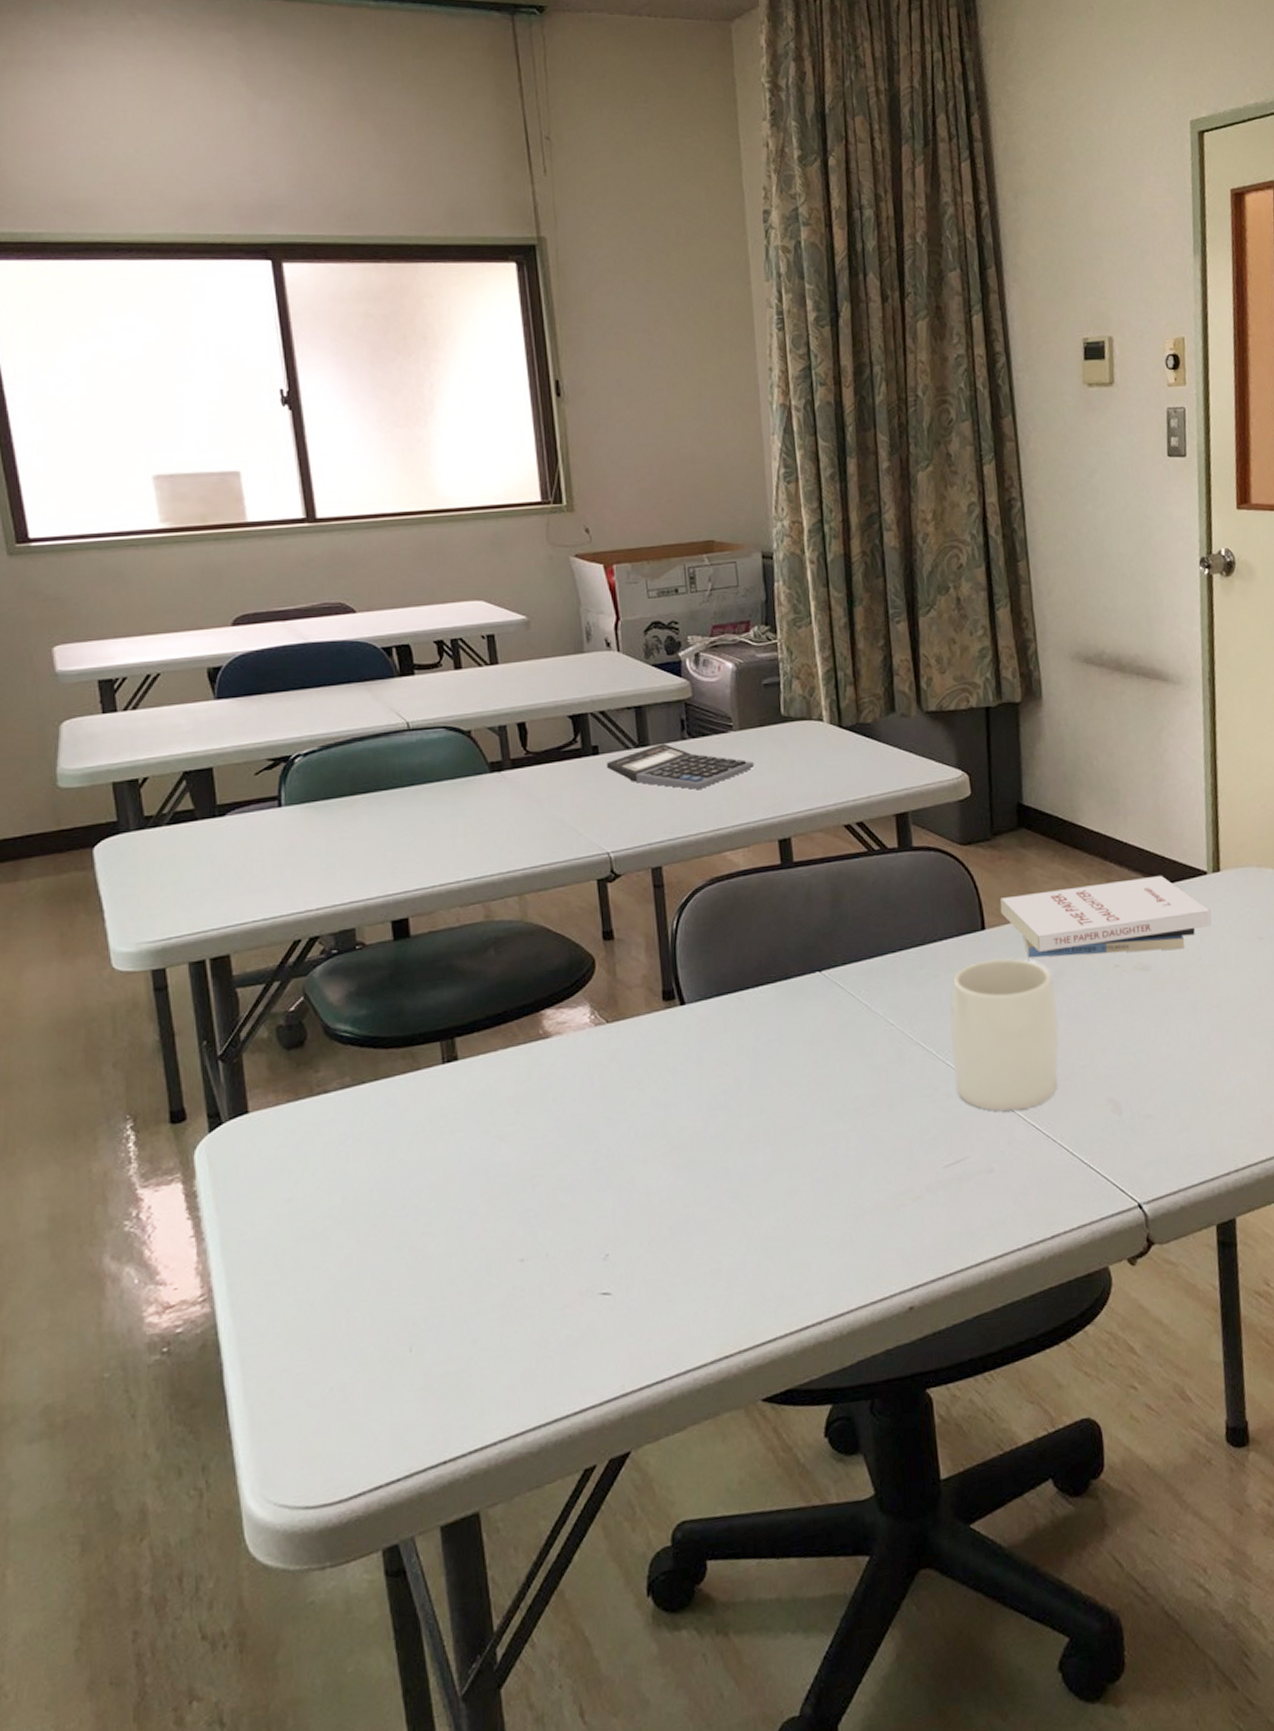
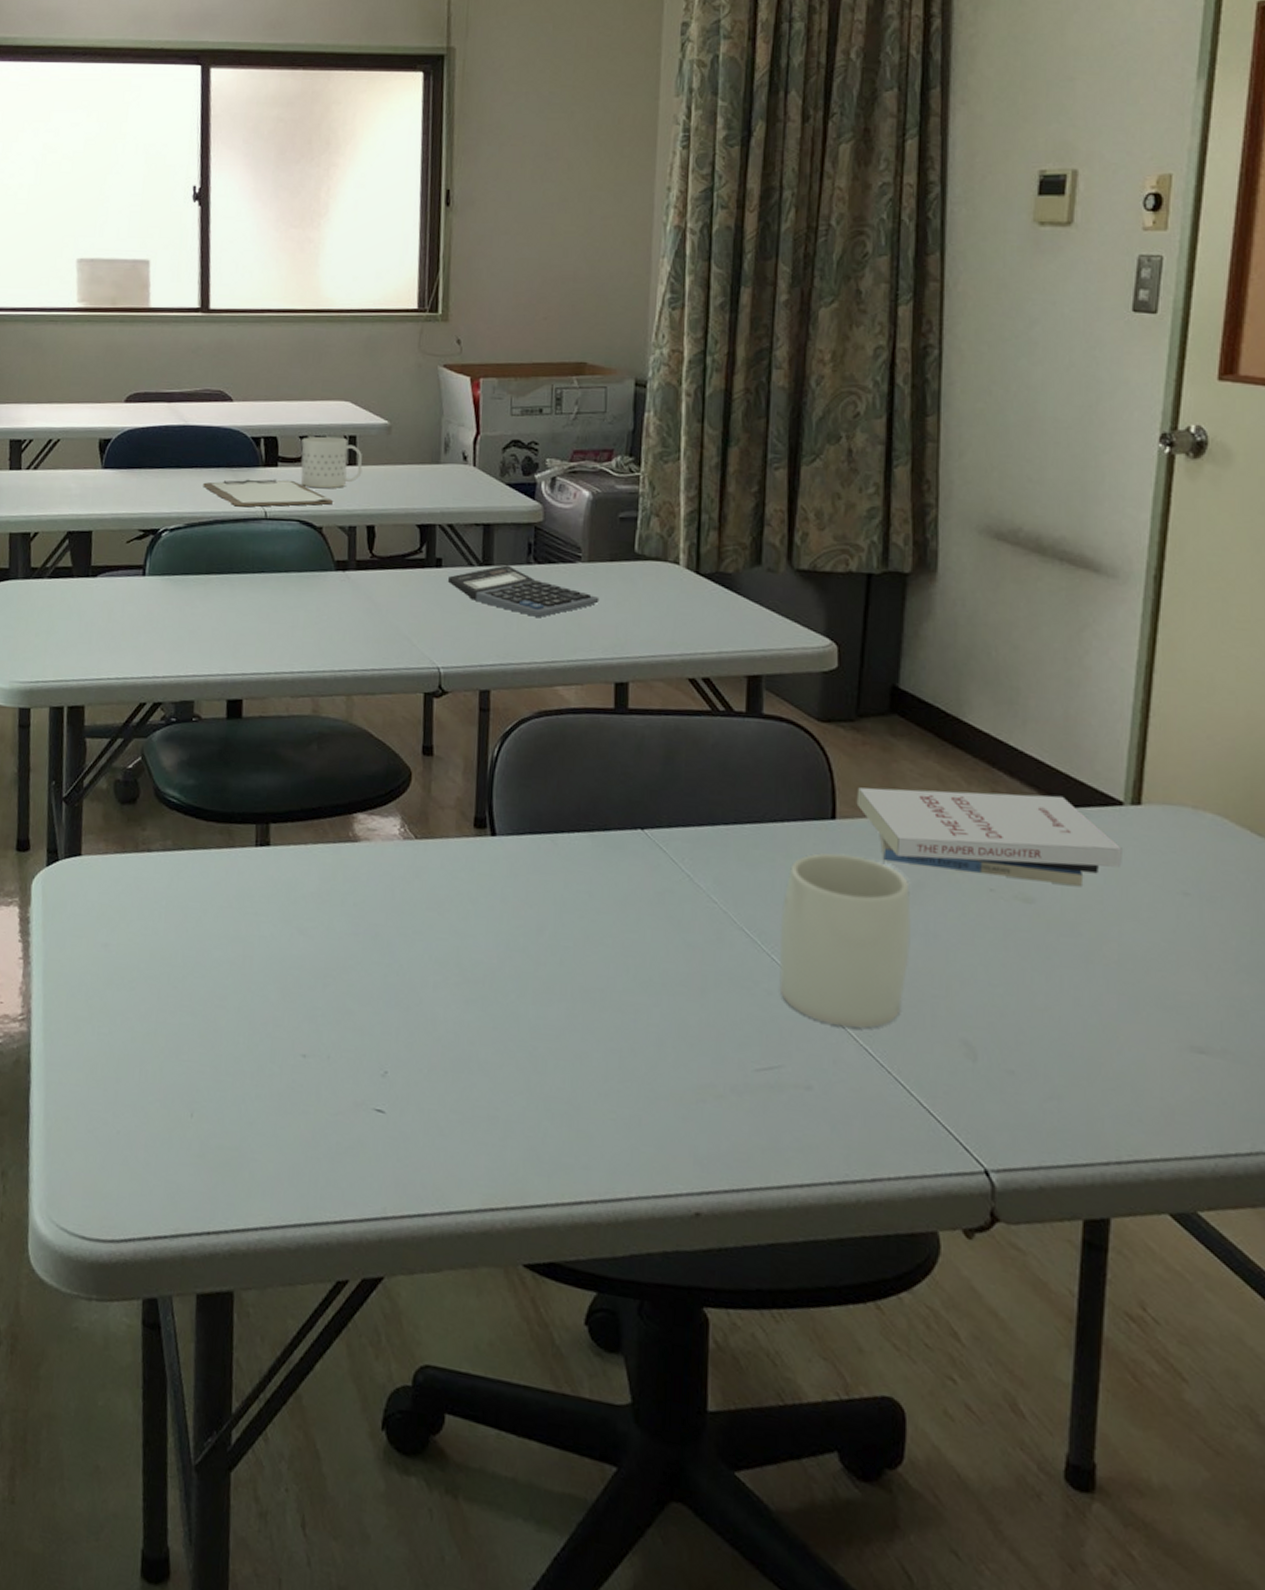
clipboard: none [334,688,478,721] -> present [203,479,333,507]
mug: none [437,637,505,692] -> present [300,436,363,489]

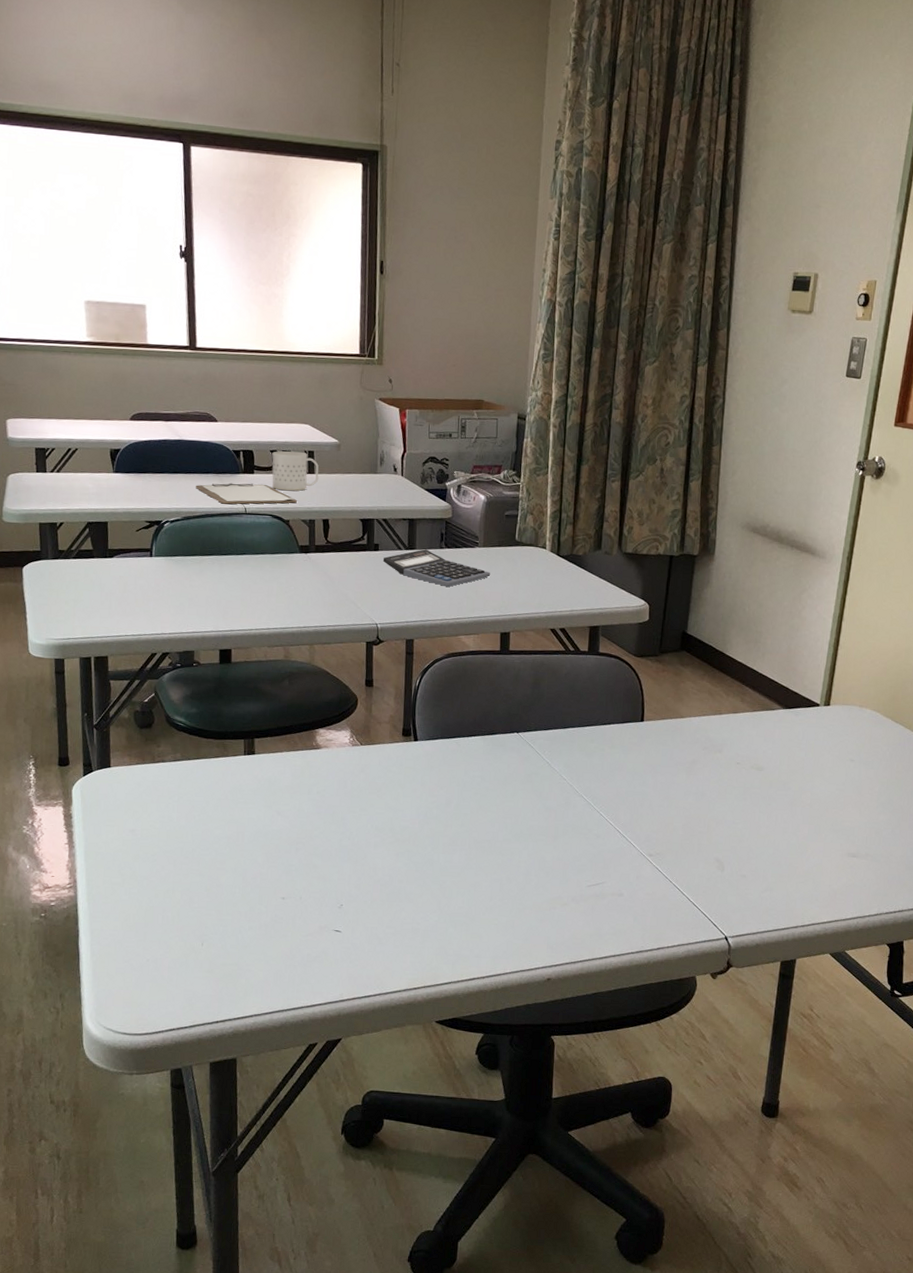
mug: present [779,852,912,1028] -> none [604,743,689,855]
books: present [856,787,1122,887] -> none [657,700,817,759]

